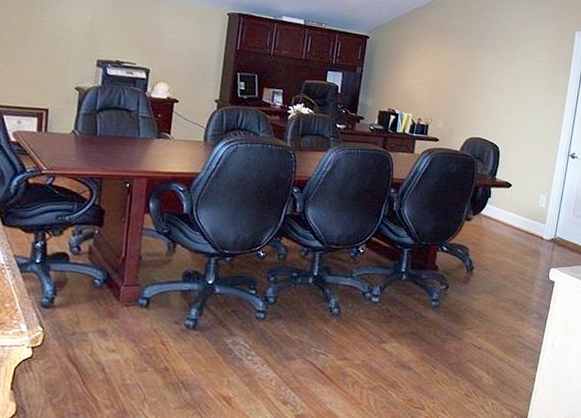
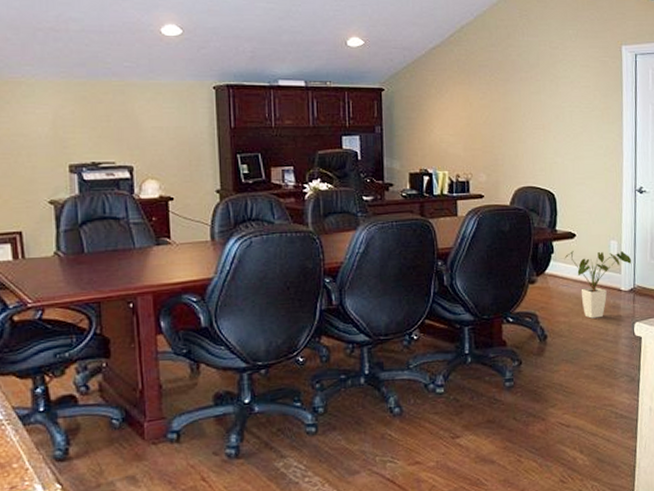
house plant: none [498,198,557,260] -> present [564,251,632,319]

